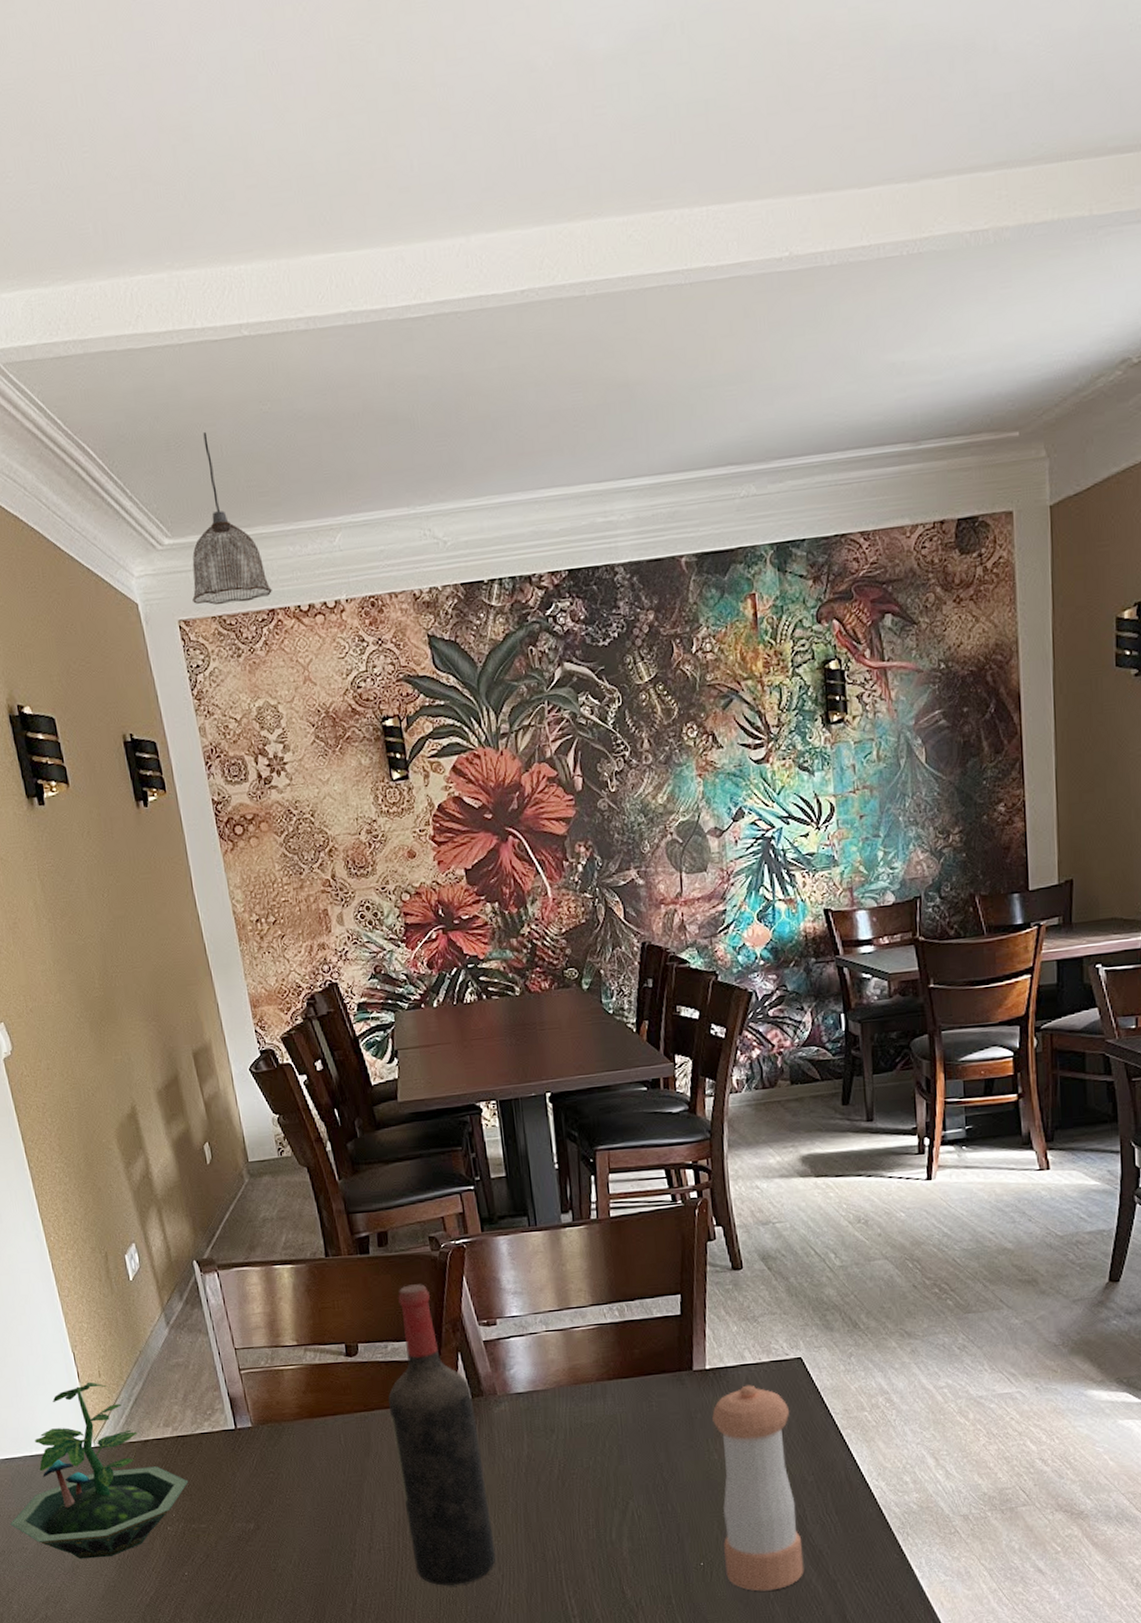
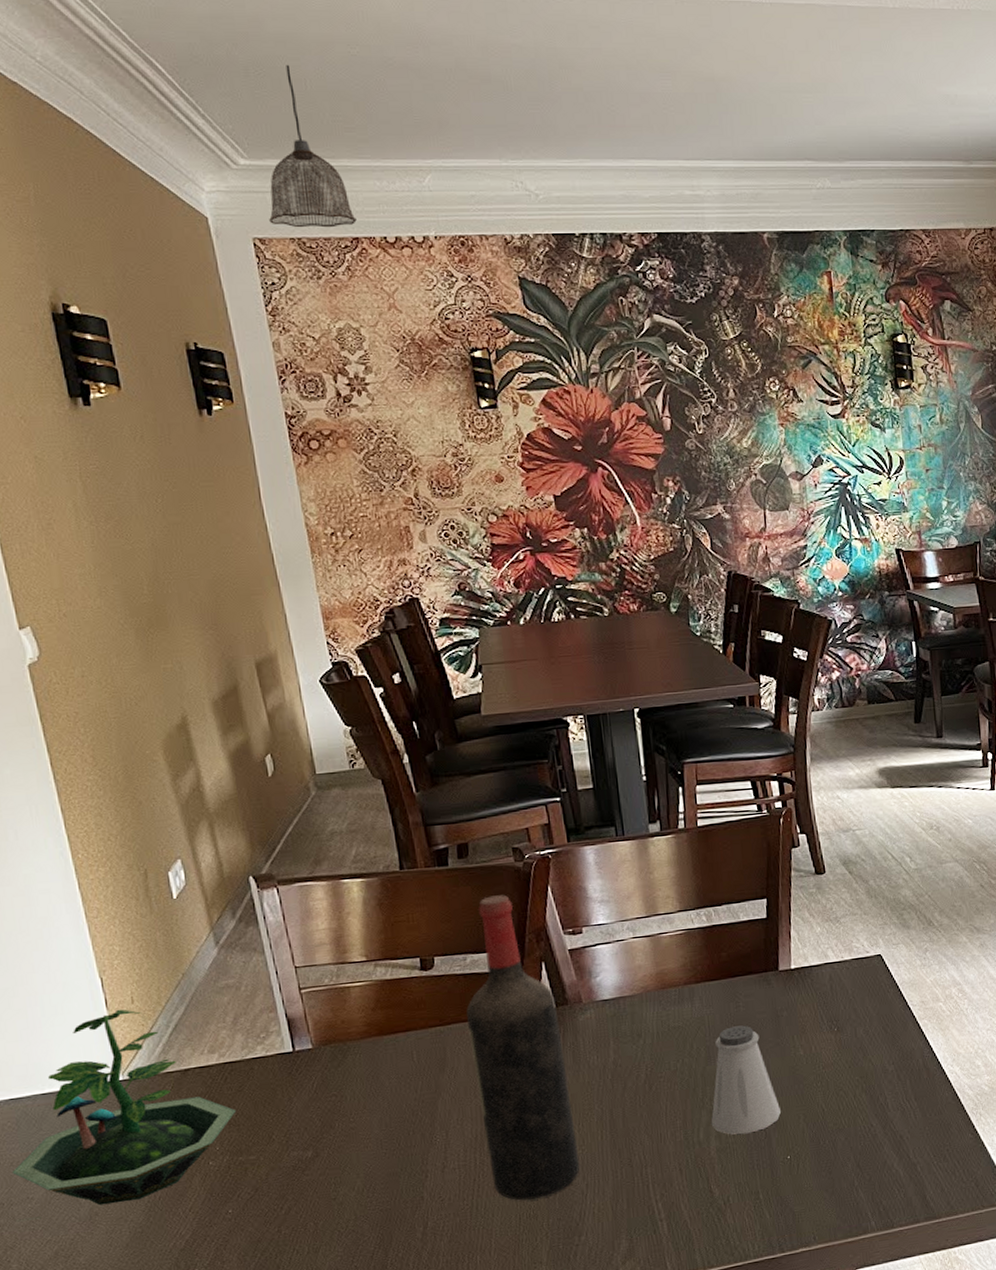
saltshaker: none [623,1425,694,1537] -> present [711,1025,781,1135]
pepper shaker: present [712,1385,804,1592] -> none [797,982,887,1180]

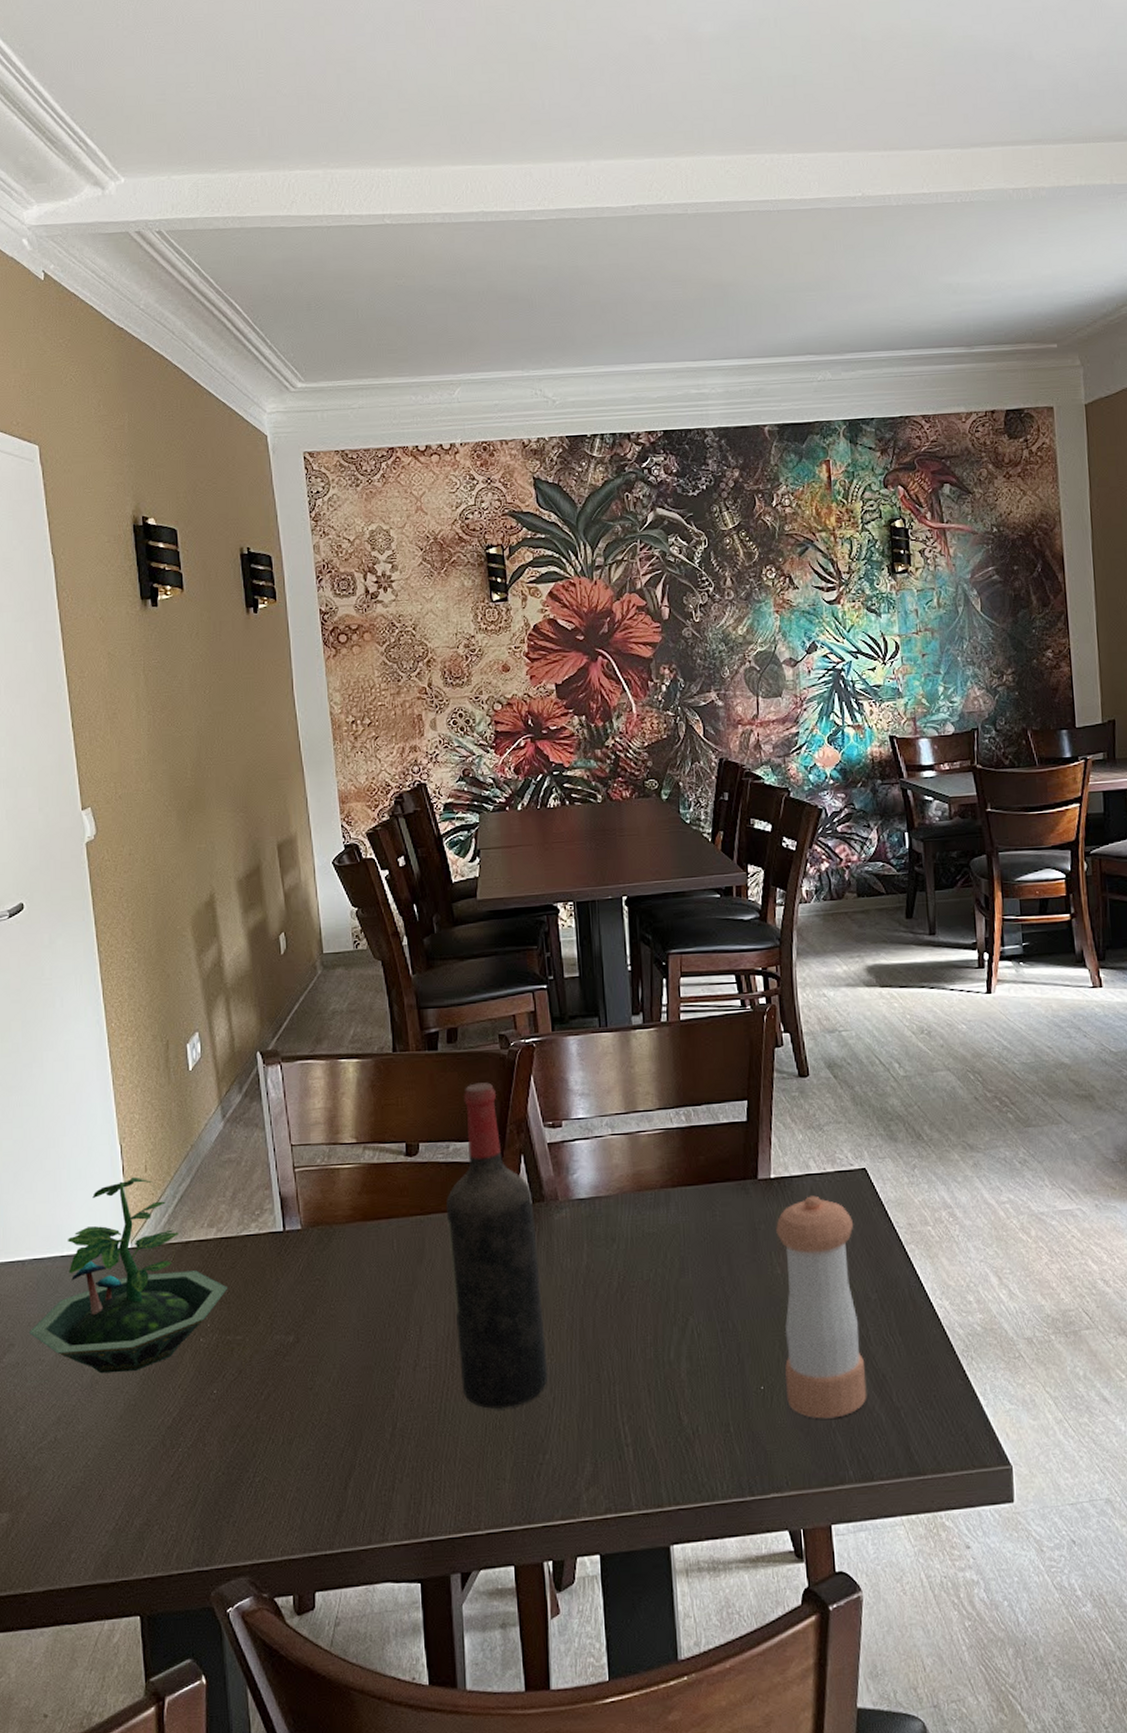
pendant lamp: present [269,65,357,228] -> none [318,298,393,441]
saltshaker: present [711,1025,781,1135] -> none [682,1236,755,1358]
pepper shaker: none [797,982,887,1180] -> present [776,1195,867,1419]

